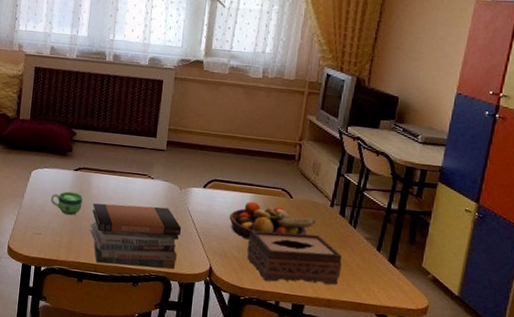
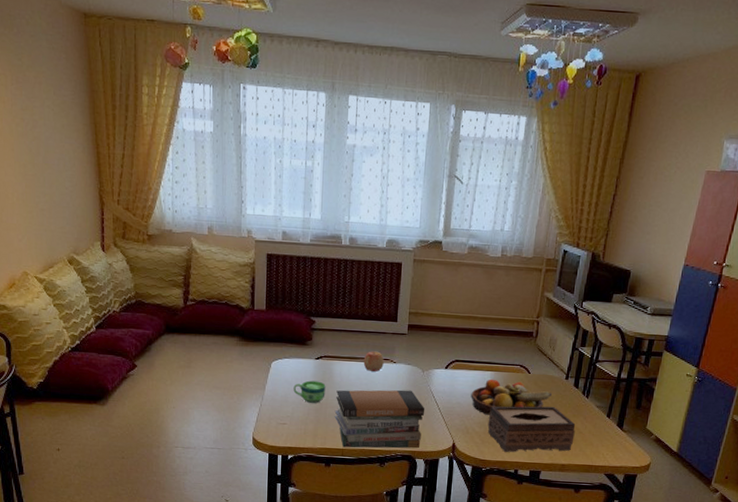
apple: none [121,165,142,187] -> present [363,351,384,372]

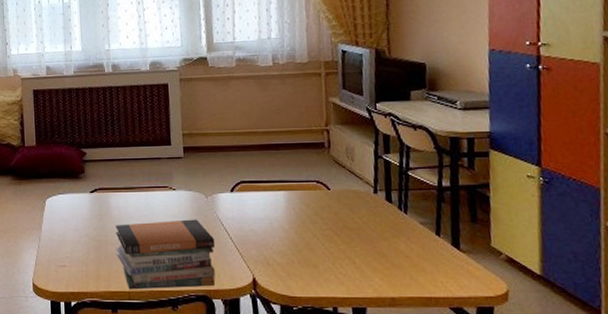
cup: present [293,380,326,403] -> none [70,216,104,241]
apple: present [363,351,384,372] -> none [140,179,163,201]
fruit bowl: present [471,379,552,415] -> none [264,199,361,242]
tissue box: present [487,406,576,452] -> none [290,226,401,286]

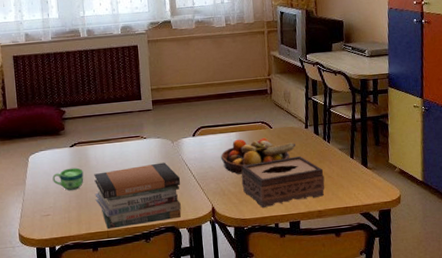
cup: none [70,216,104,241] -> present [52,167,84,191]
fruit bowl: none [264,199,361,242] -> present [221,137,295,175]
tissue box: none [290,226,401,286] -> present [241,155,325,208]

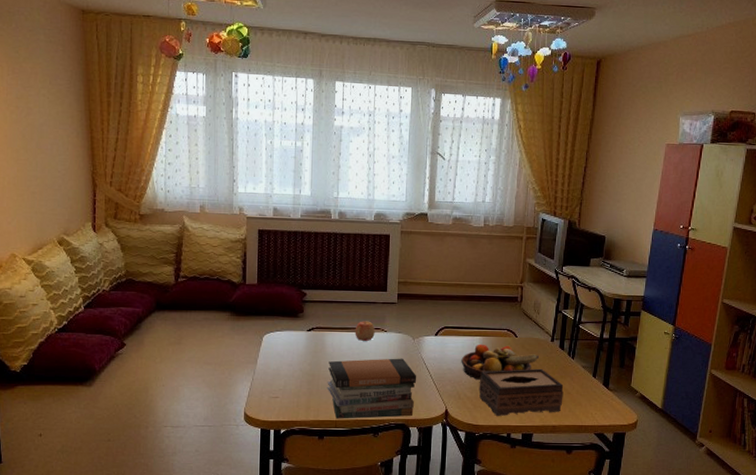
cup: present [52,167,84,191] -> none [285,352,318,375]
apple: none [115,130,135,150] -> present [355,321,375,341]

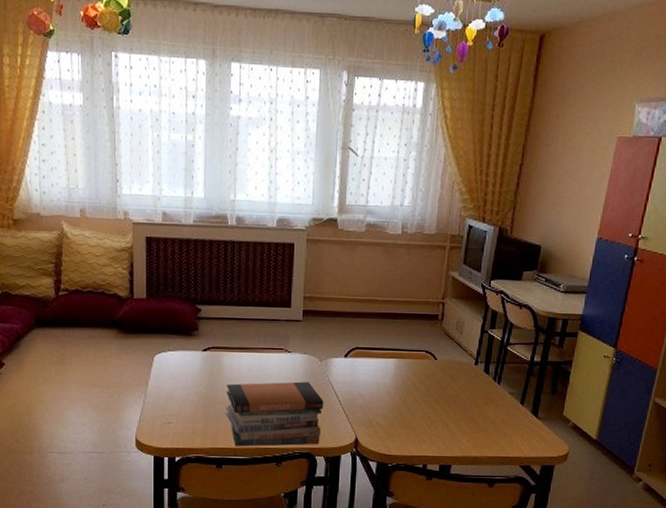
apple: present [355,321,375,341] -> none [255,340,278,362]
fruit bowl: present [461,344,539,380] -> none [373,366,460,406]
tissue box: present [479,368,564,416] -> none [392,394,488,446]

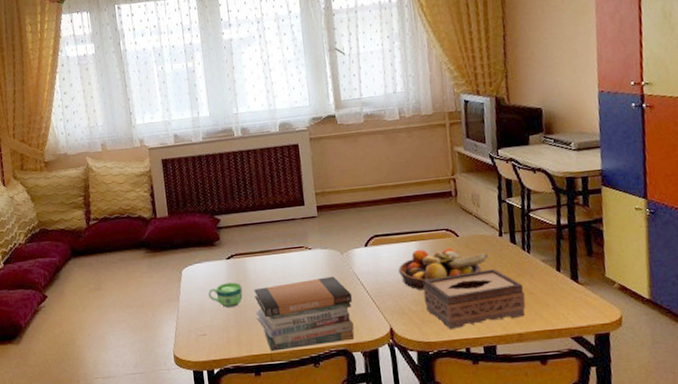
cup: none [179,374,215,399] -> present [208,282,243,308]
fruit bowl: none [373,366,460,406] -> present [398,247,488,290]
tissue box: none [392,394,488,446] -> present [423,268,526,329]

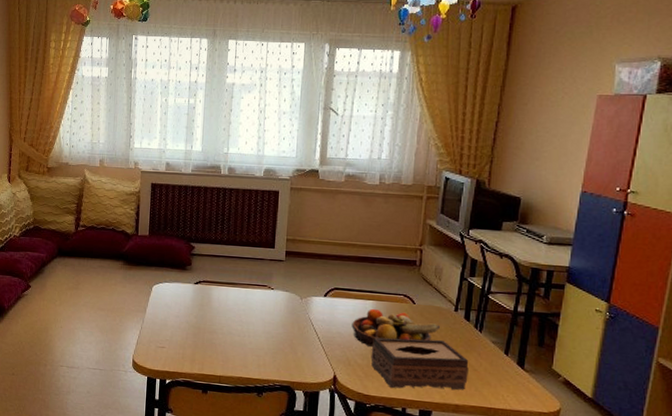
cup: present [208,282,243,308] -> none [172,305,204,328]
book stack: present [254,276,354,352] -> none [212,315,304,379]

